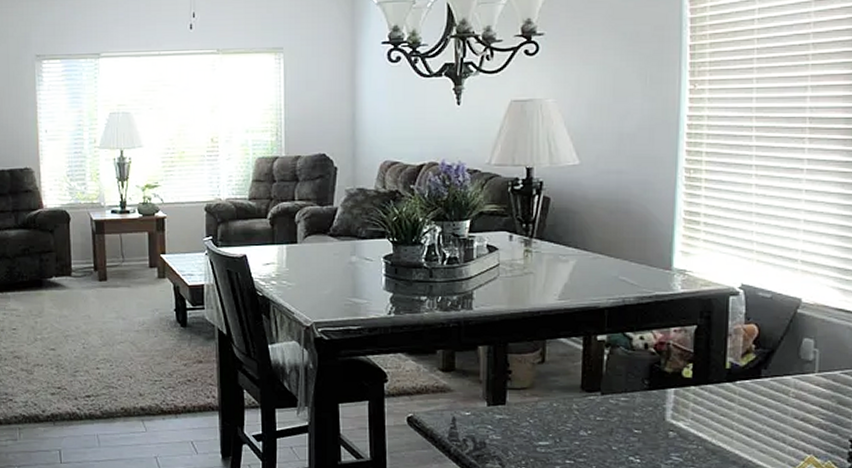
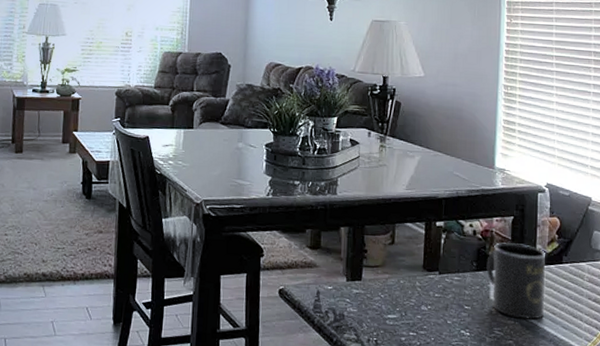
mug: none [661,355,738,443] -> present [486,242,545,320]

